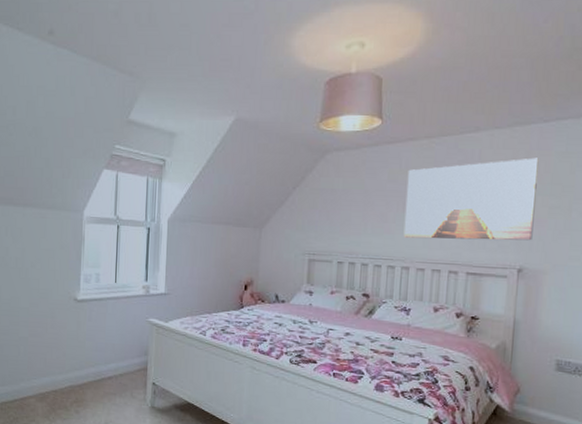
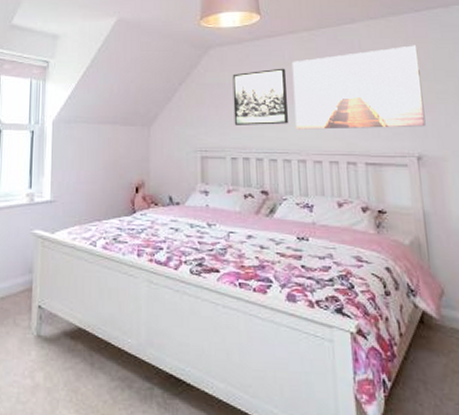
wall art: none [344,176,400,232] -> present [232,68,288,125]

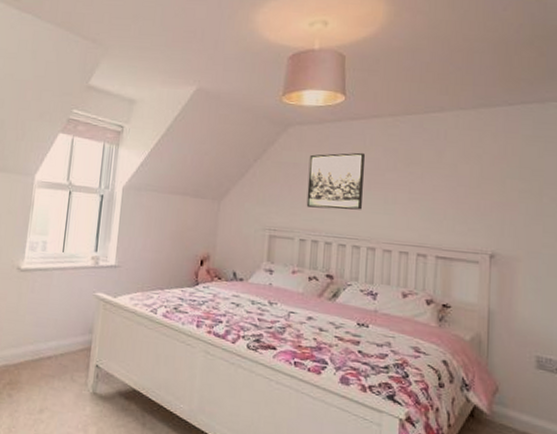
wall art: present [291,45,426,130] -> none [368,140,506,225]

